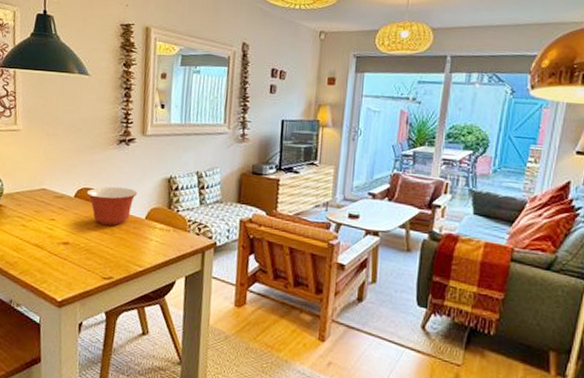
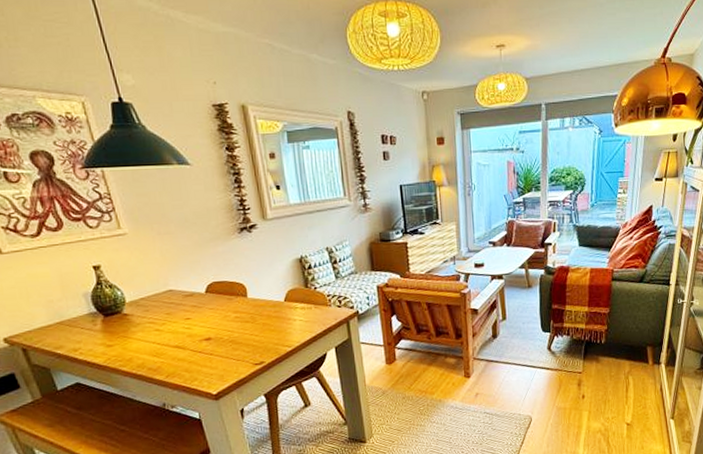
mixing bowl: present [86,186,138,226] -> none [217,274,272,315]

